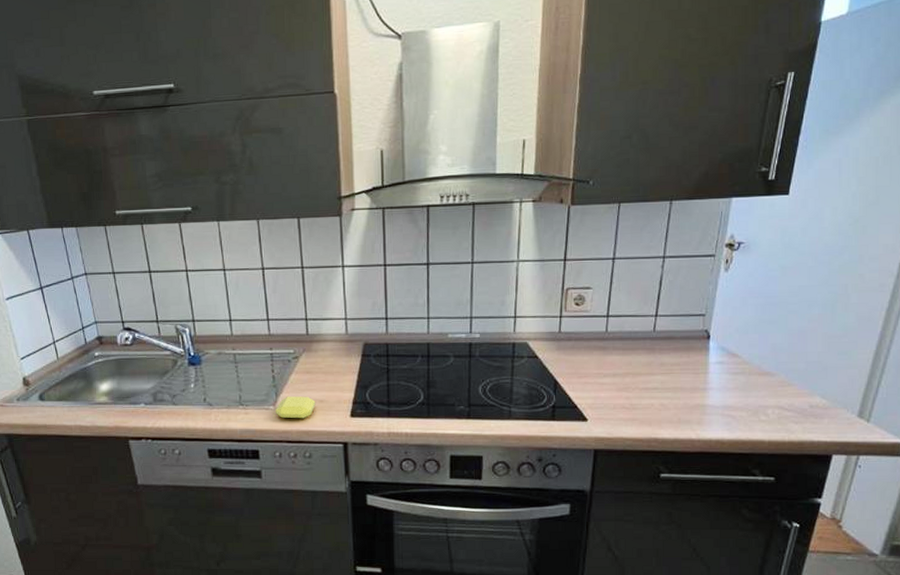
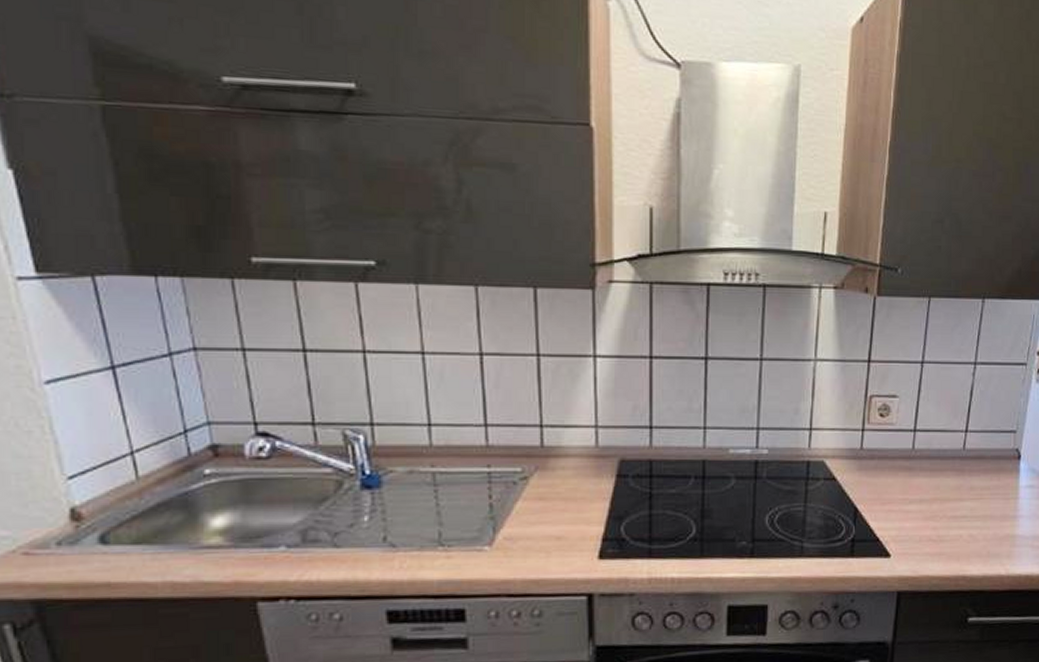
soap bar: present [276,396,316,419] -> none [492,532,550,564]

